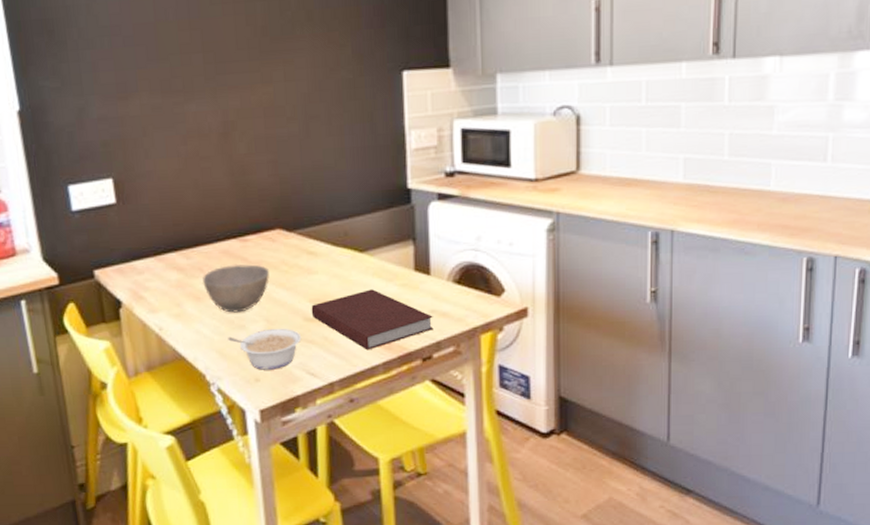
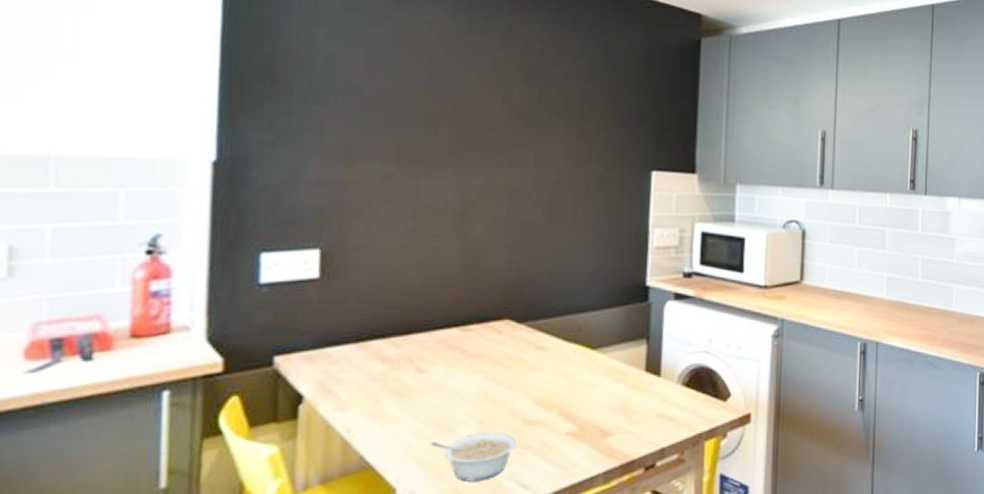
bowl: present [202,264,270,313] -> none [409,356,490,413]
notebook: present [311,289,434,350] -> none [532,390,660,458]

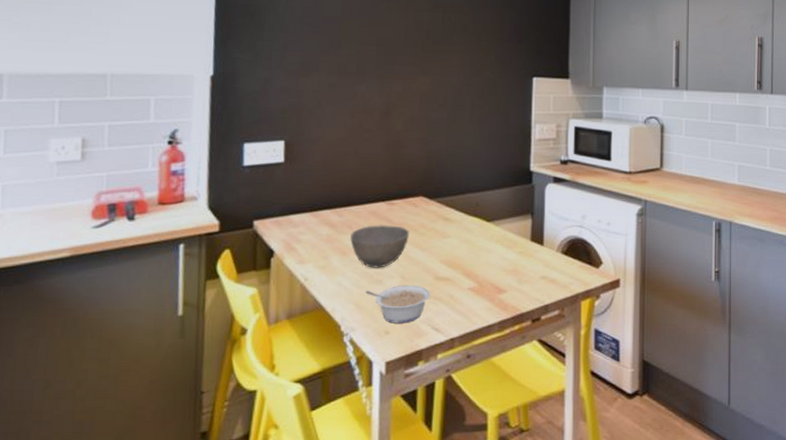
bowl: none [409,356,490,413] -> present [349,224,409,268]

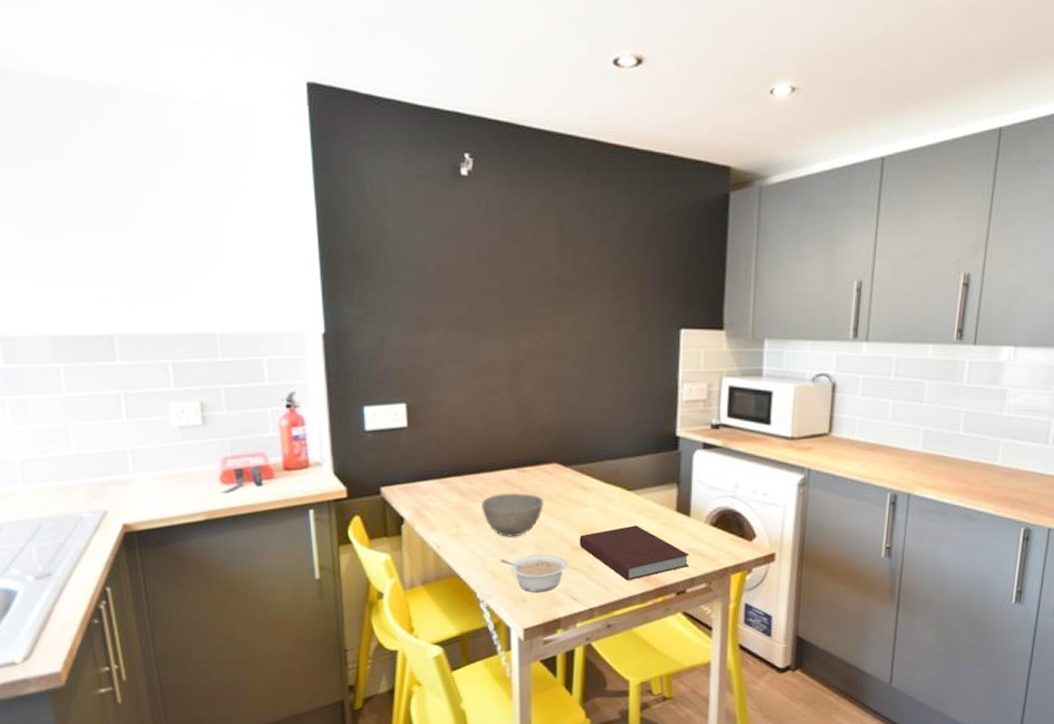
notebook: none [441,255,543,310] -> present [579,525,690,581]

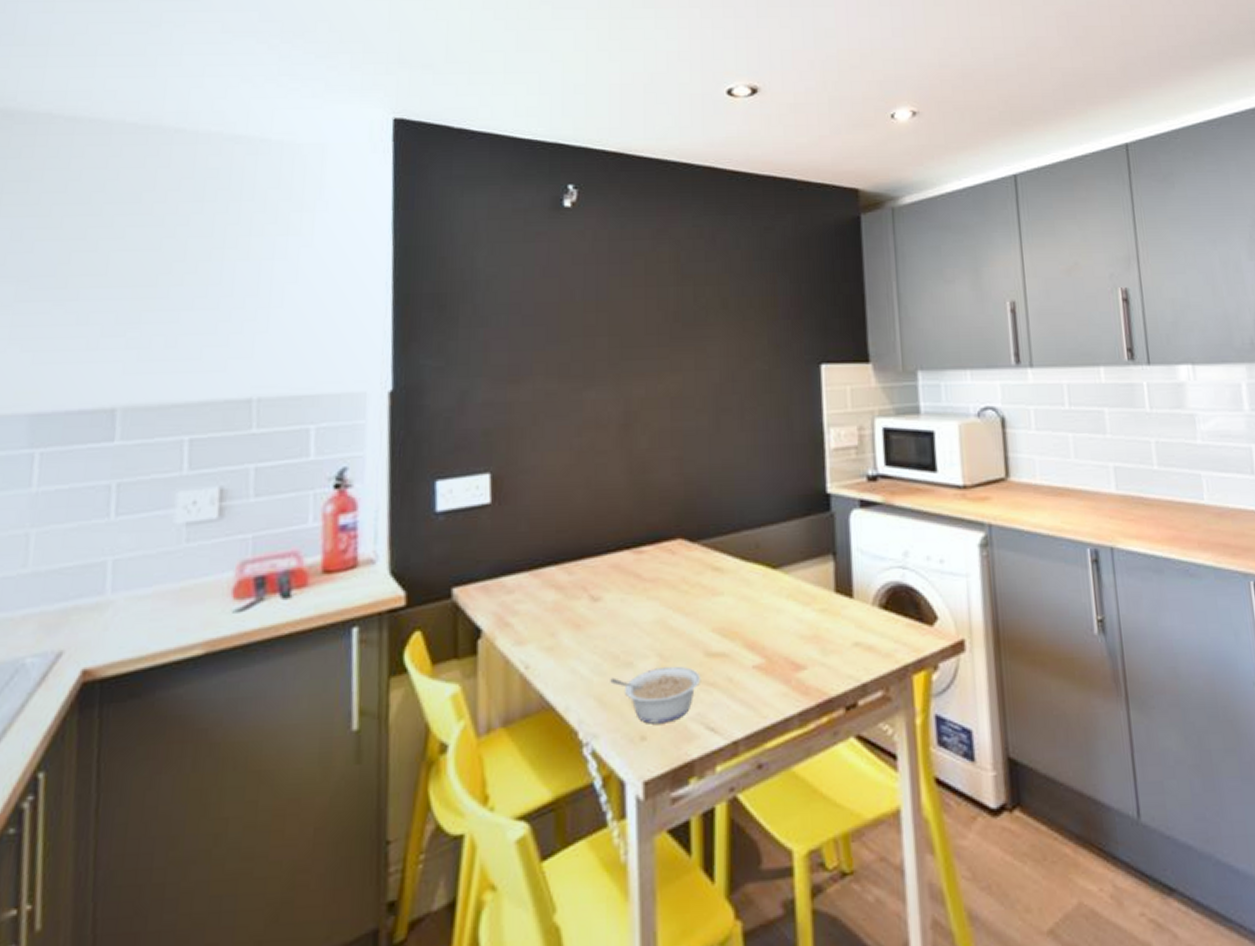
bowl: present [480,492,543,537] -> none [584,581,666,646]
notebook: present [579,525,690,581] -> none [714,615,858,696]

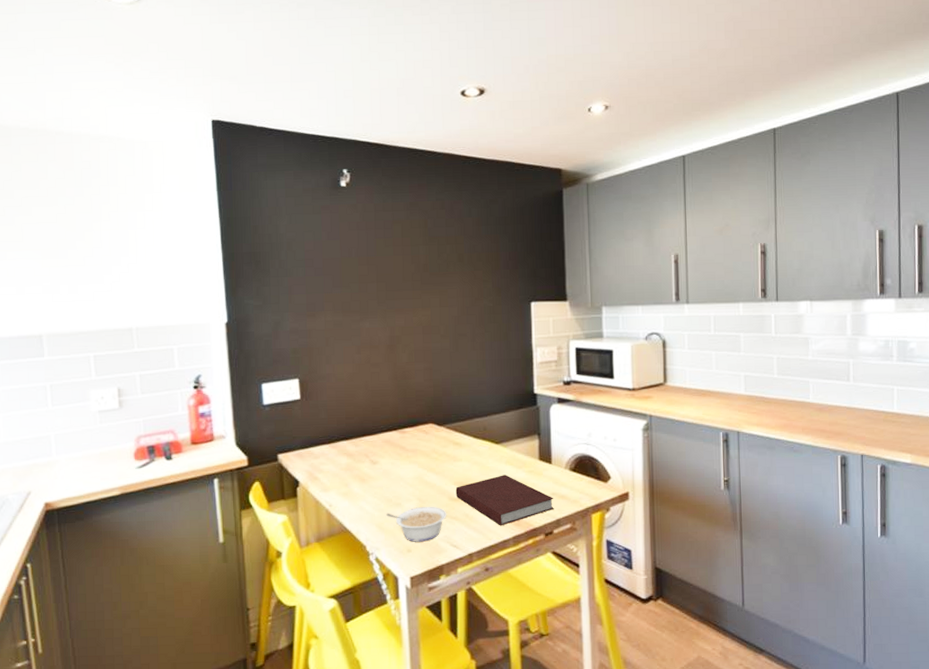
notebook: none [714,615,858,696] -> present [455,475,554,526]

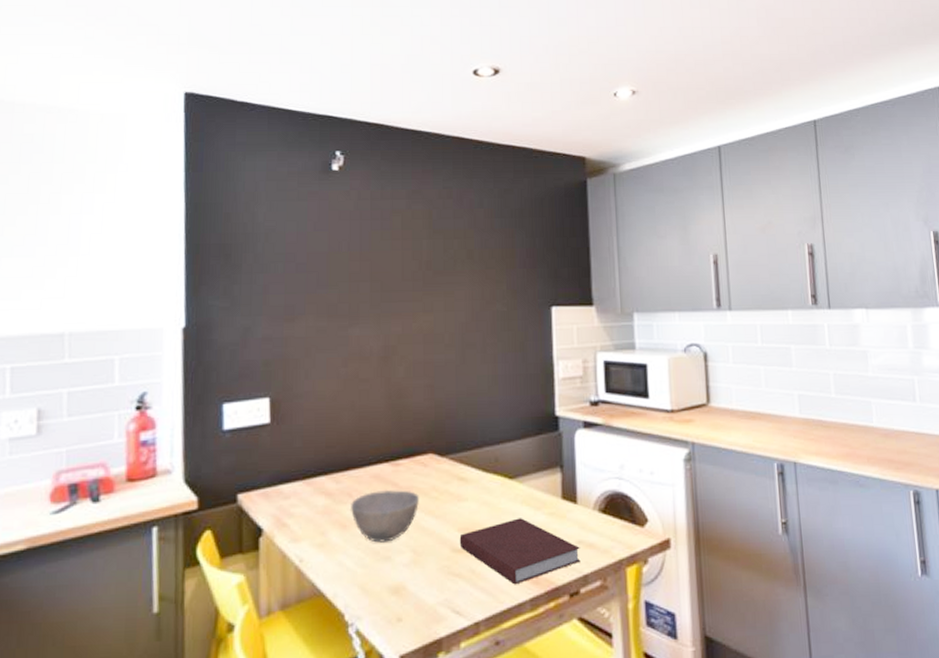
bowl: none [367,451,422,493] -> present [350,489,419,543]
legume: present [386,506,447,542] -> none [372,560,449,608]

